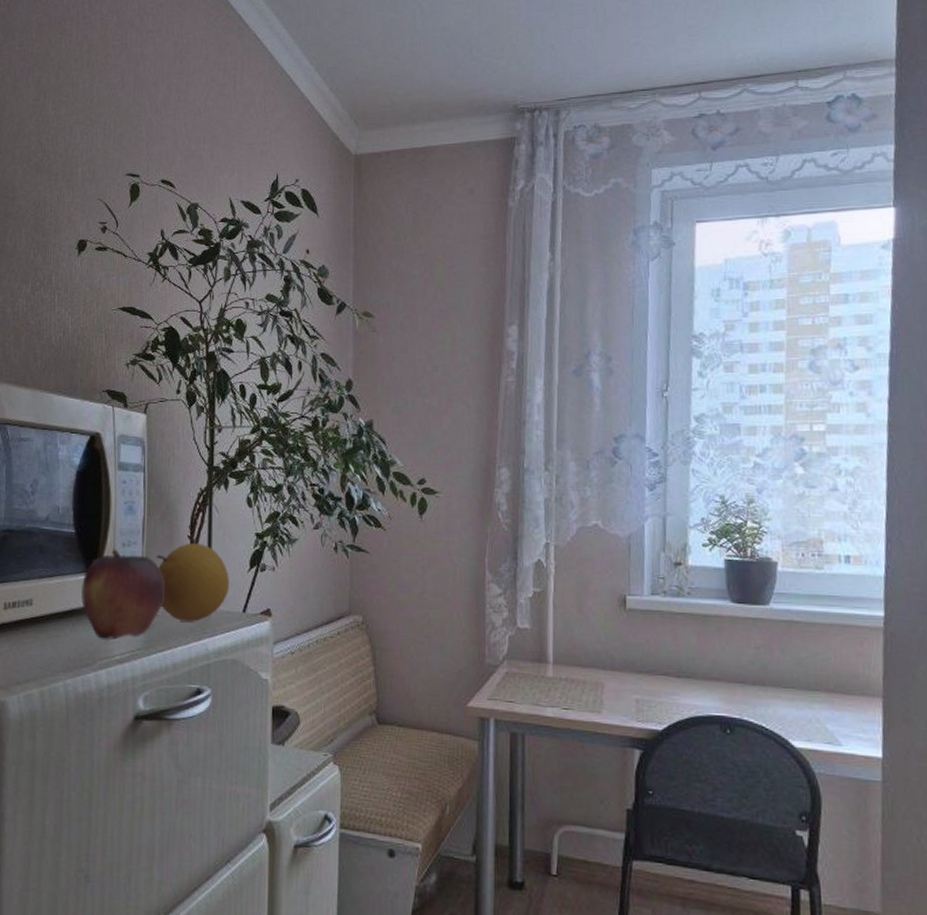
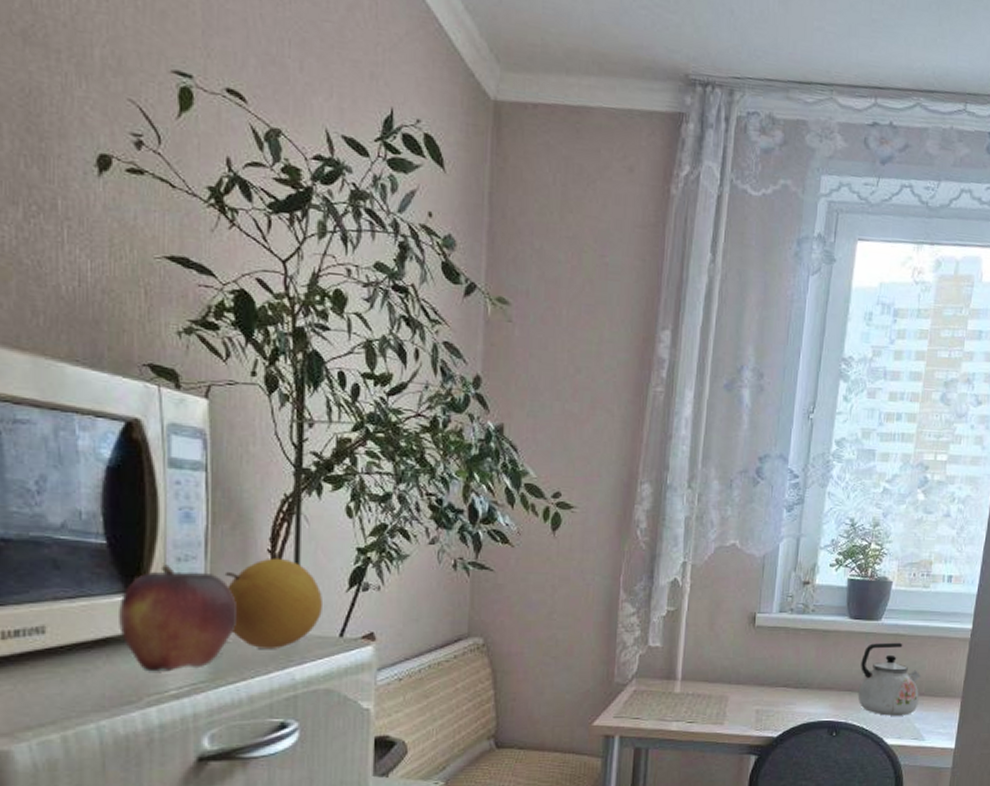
kettle: none [751,629,828,715] -> present [857,642,921,716]

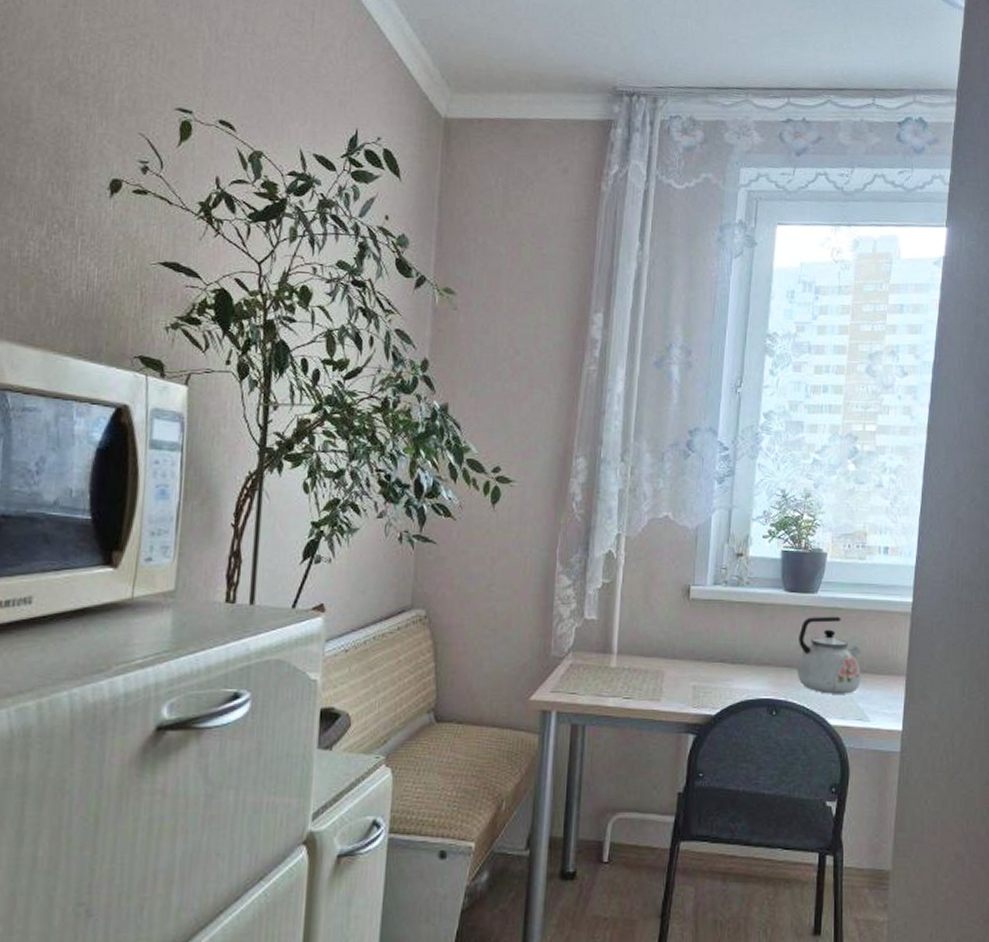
fruit: present [117,564,238,670] -> none [95,538,202,640]
fruit: present [224,557,322,648] -> none [191,531,278,619]

